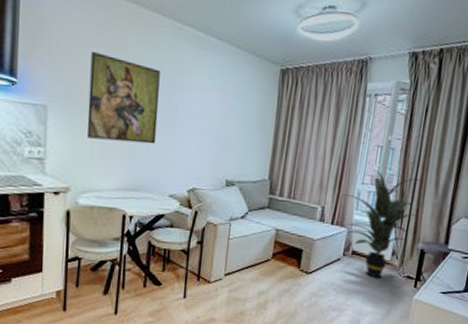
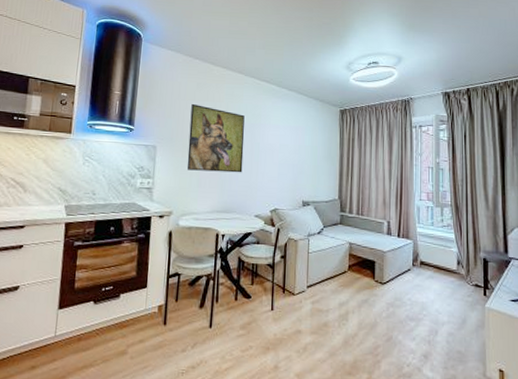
indoor plant: present [342,169,423,278] -> none [404,187,474,287]

